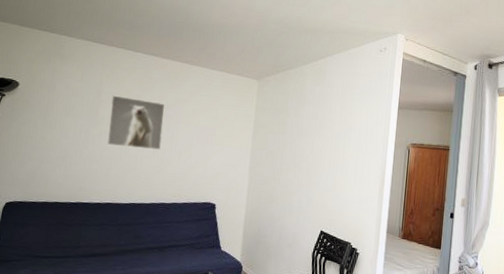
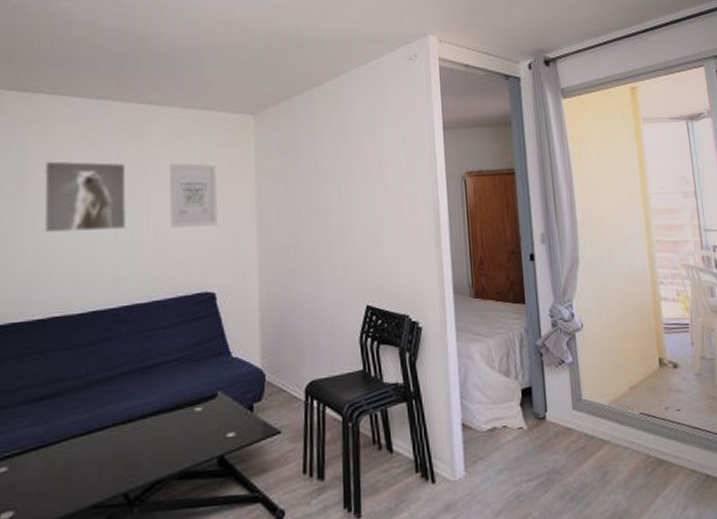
wall art: none [190,107,227,157] -> present [170,163,218,228]

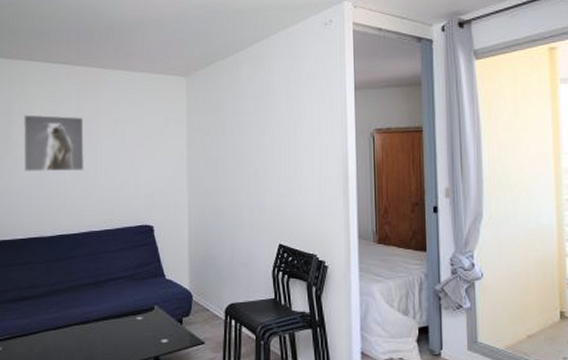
wall art: present [170,163,218,228] -> none [118,117,155,171]

